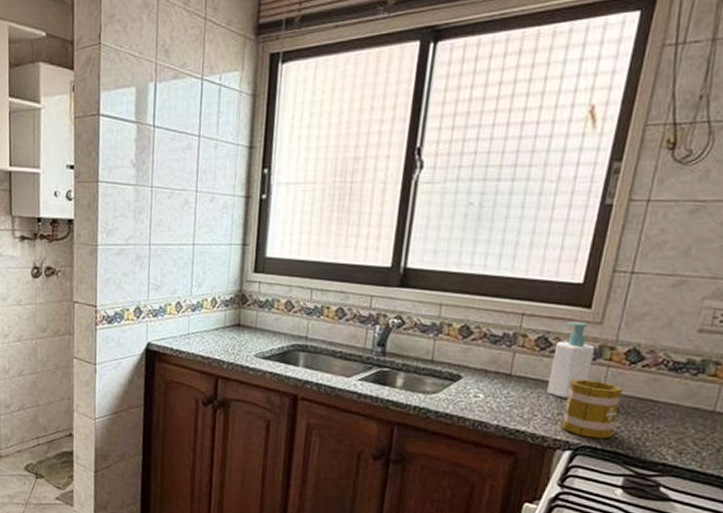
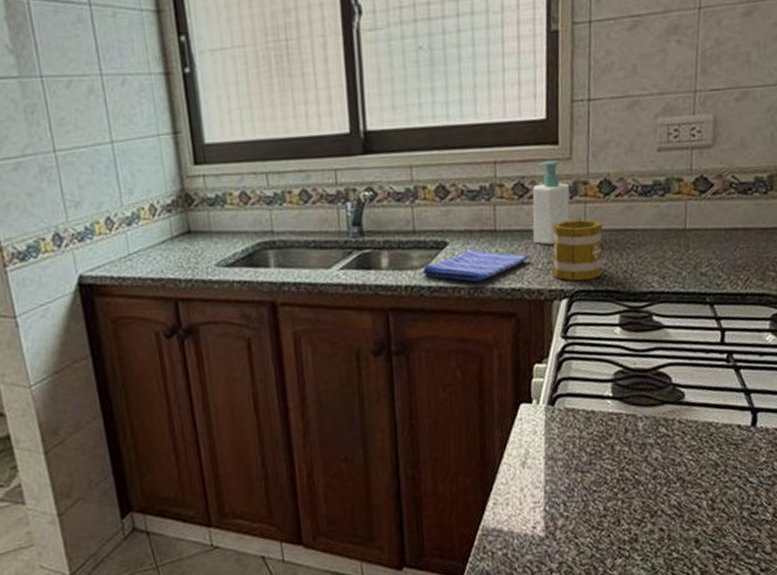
dish towel: none [432,386,539,418] -> present [422,248,529,282]

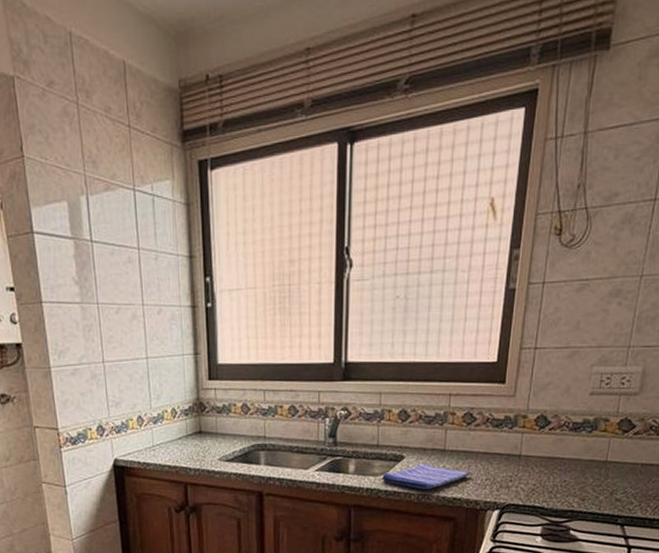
soap bottle: present [532,160,570,245] -> none [476,397,512,465]
mug: present [552,219,603,281] -> none [489,446,536,497]

